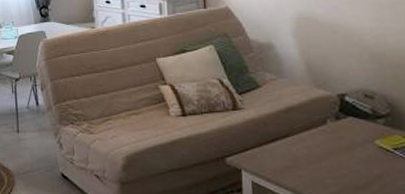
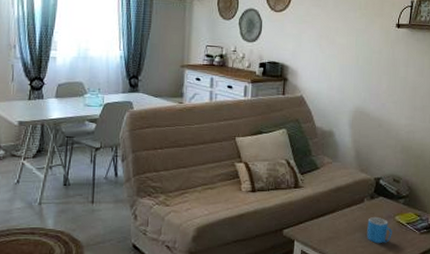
mug: none [335,141,374,175] -> present [367,216,392,244]

